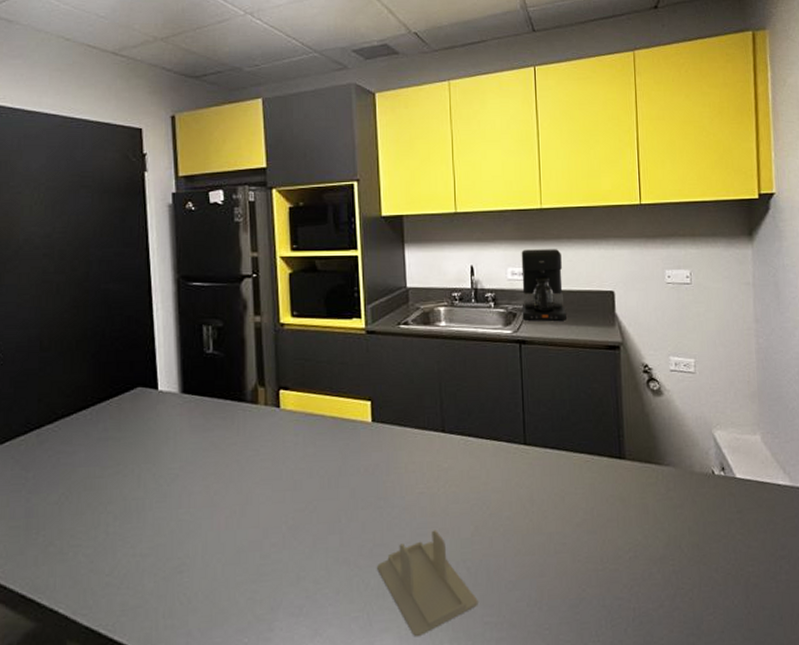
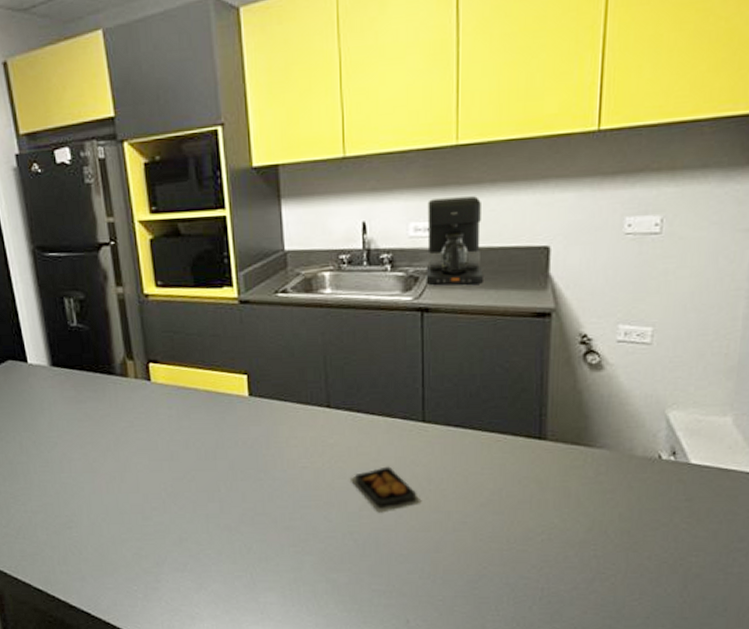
napkin holder: present [377,530,478,637] -> none [259,503,366,598]
food container: none [462,489,526,538] -> present [349,466,422,513]

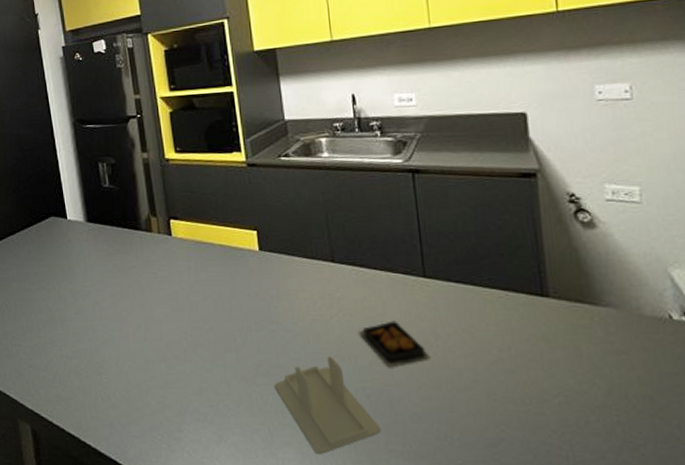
napkin holder: none [259,503,366,598] -> present [274,356,381,455]
coffee maker: present [426,196,483,285] -> none [408,70,467,149]

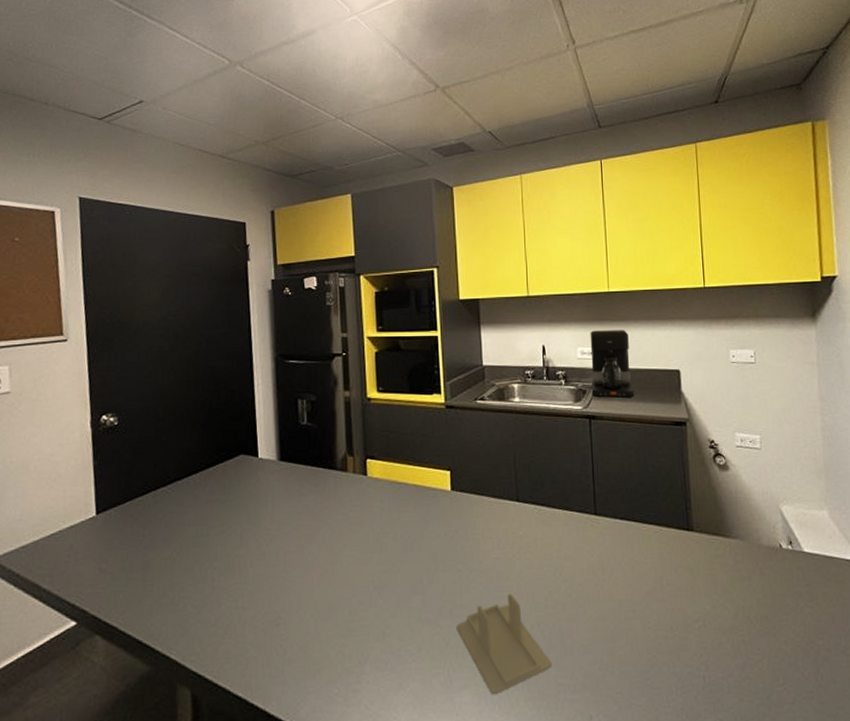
food container: present [357,321,431,368] -> none [536,557,598,603]
coffee maker: none [408,70,467,149] -> present [590,330,634,398]

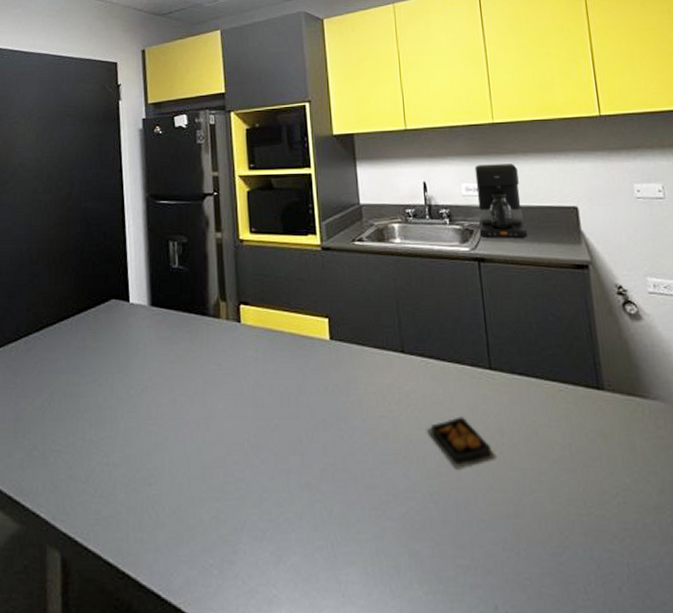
napkin holder: present [457,593,552,695] -> none [340,457,448,575]
food container: none [536,557,598,603] -> present [426,417,497,469]

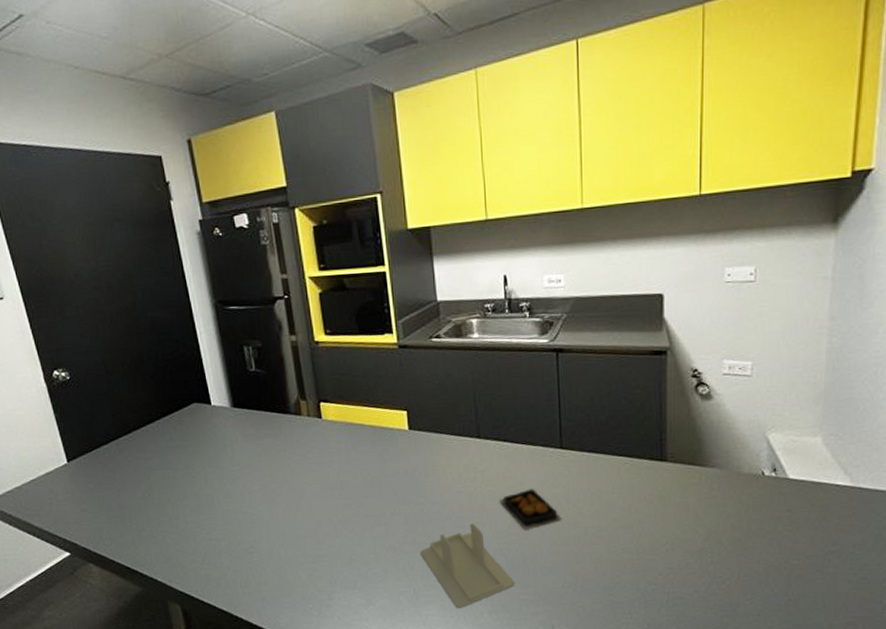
napkin holder: none [340,457,448,575] -> present [420,523,515,609]
coffee maker: present [474,164,527,238] -> none [559,252,608,329]

